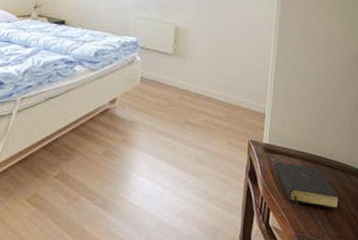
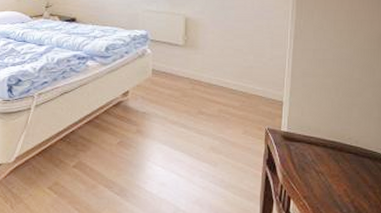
bible: present [275,162,340,211] -> none [295,150,368,200]

